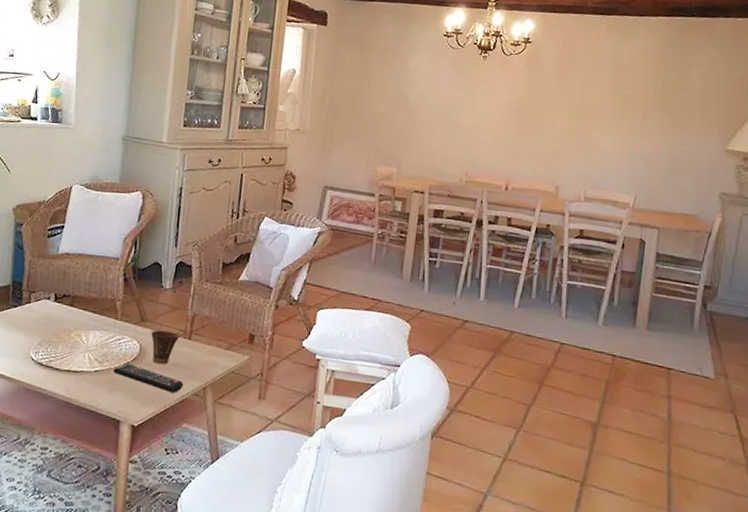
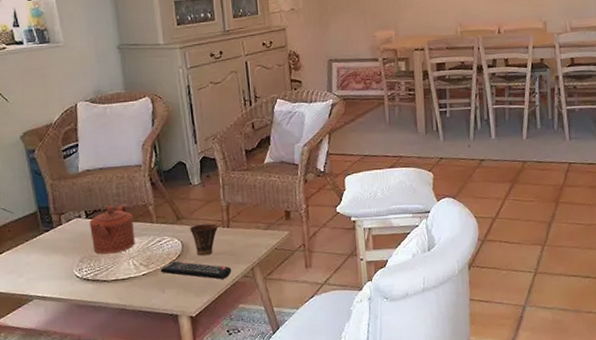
teapot: none [54,293,99,343] -> present [89,205,135,254]

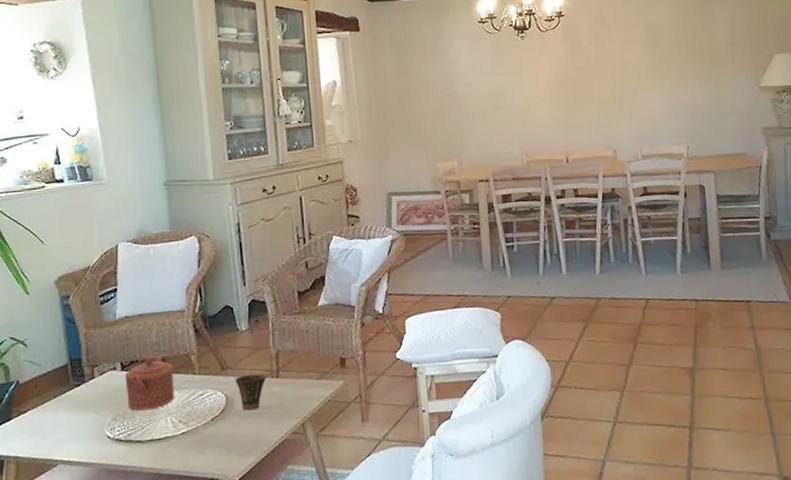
remote control: present [160,261,232,280] -> none [201,417,281,437]

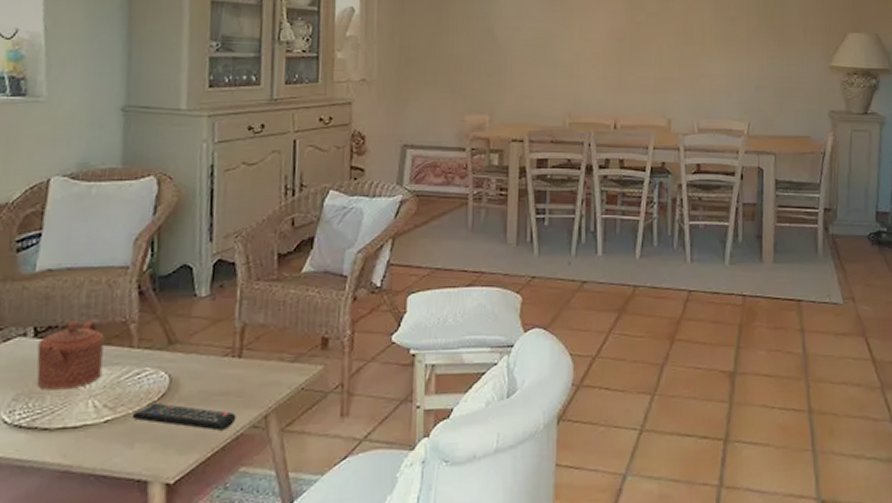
remote control: none [201,417,281,437] -> present [131,402,237,431]
cup: present [235,373,267,411] -> none [184,351,226,397]

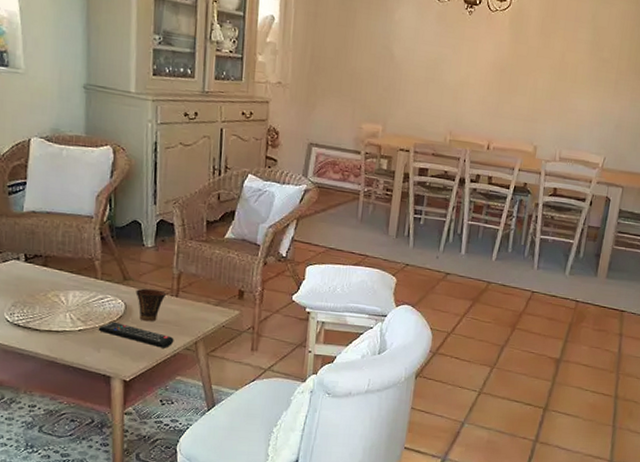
teapot: present [36,320,104,390] -> none [28,253,76,304]
cup: none [184,351,226,397] -> present [136,288,167,322]

